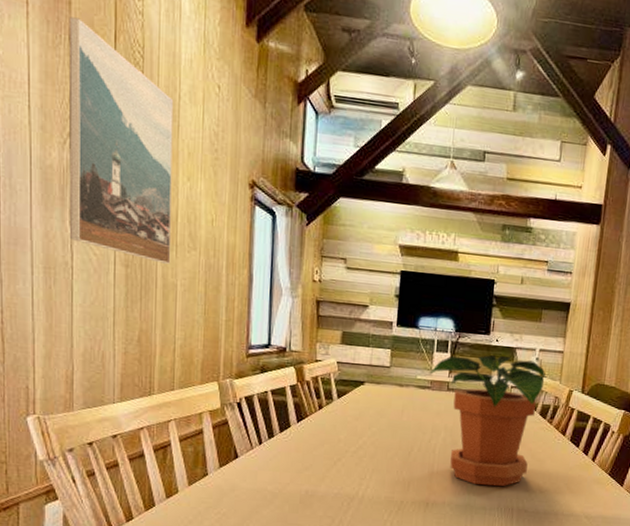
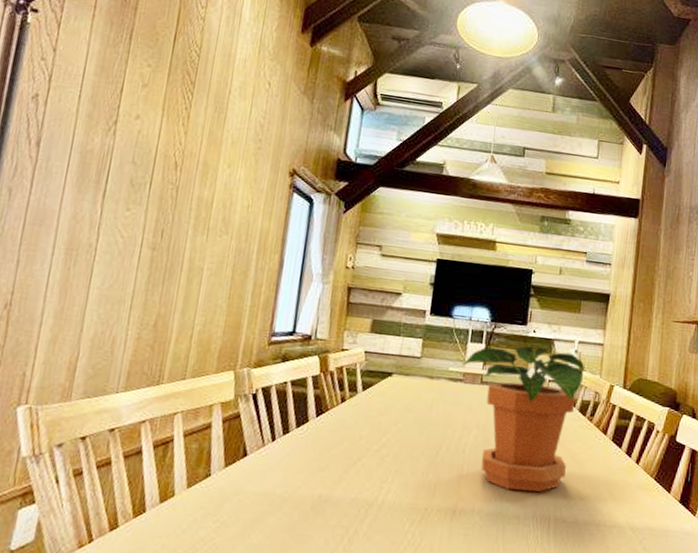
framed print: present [68,16,174,264] -> none [97,20,224,248]

